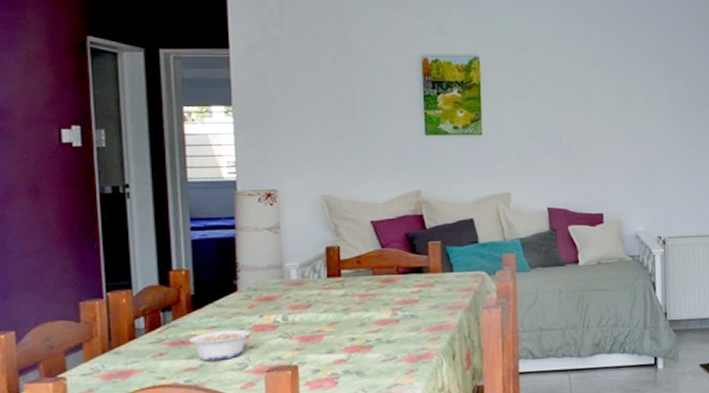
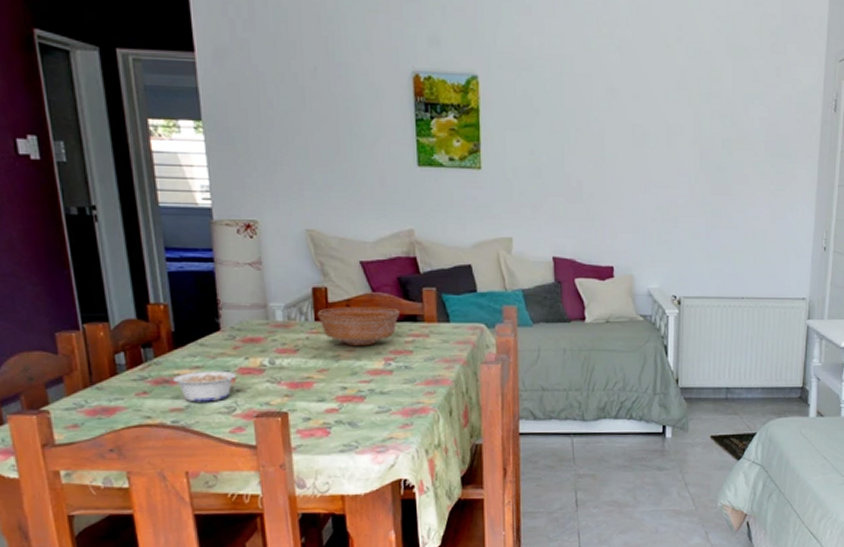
bowl: none [330,261,408,299] -> present [317,307,401,346]

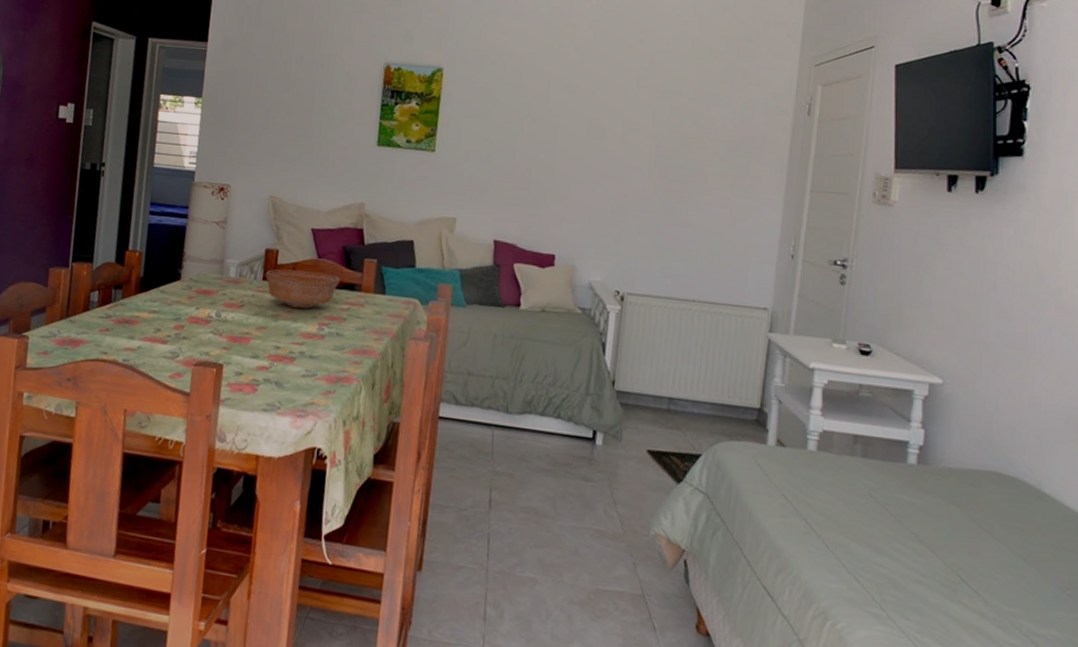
legume: present [165,370,237,402] -> none [126,315,186,346]

